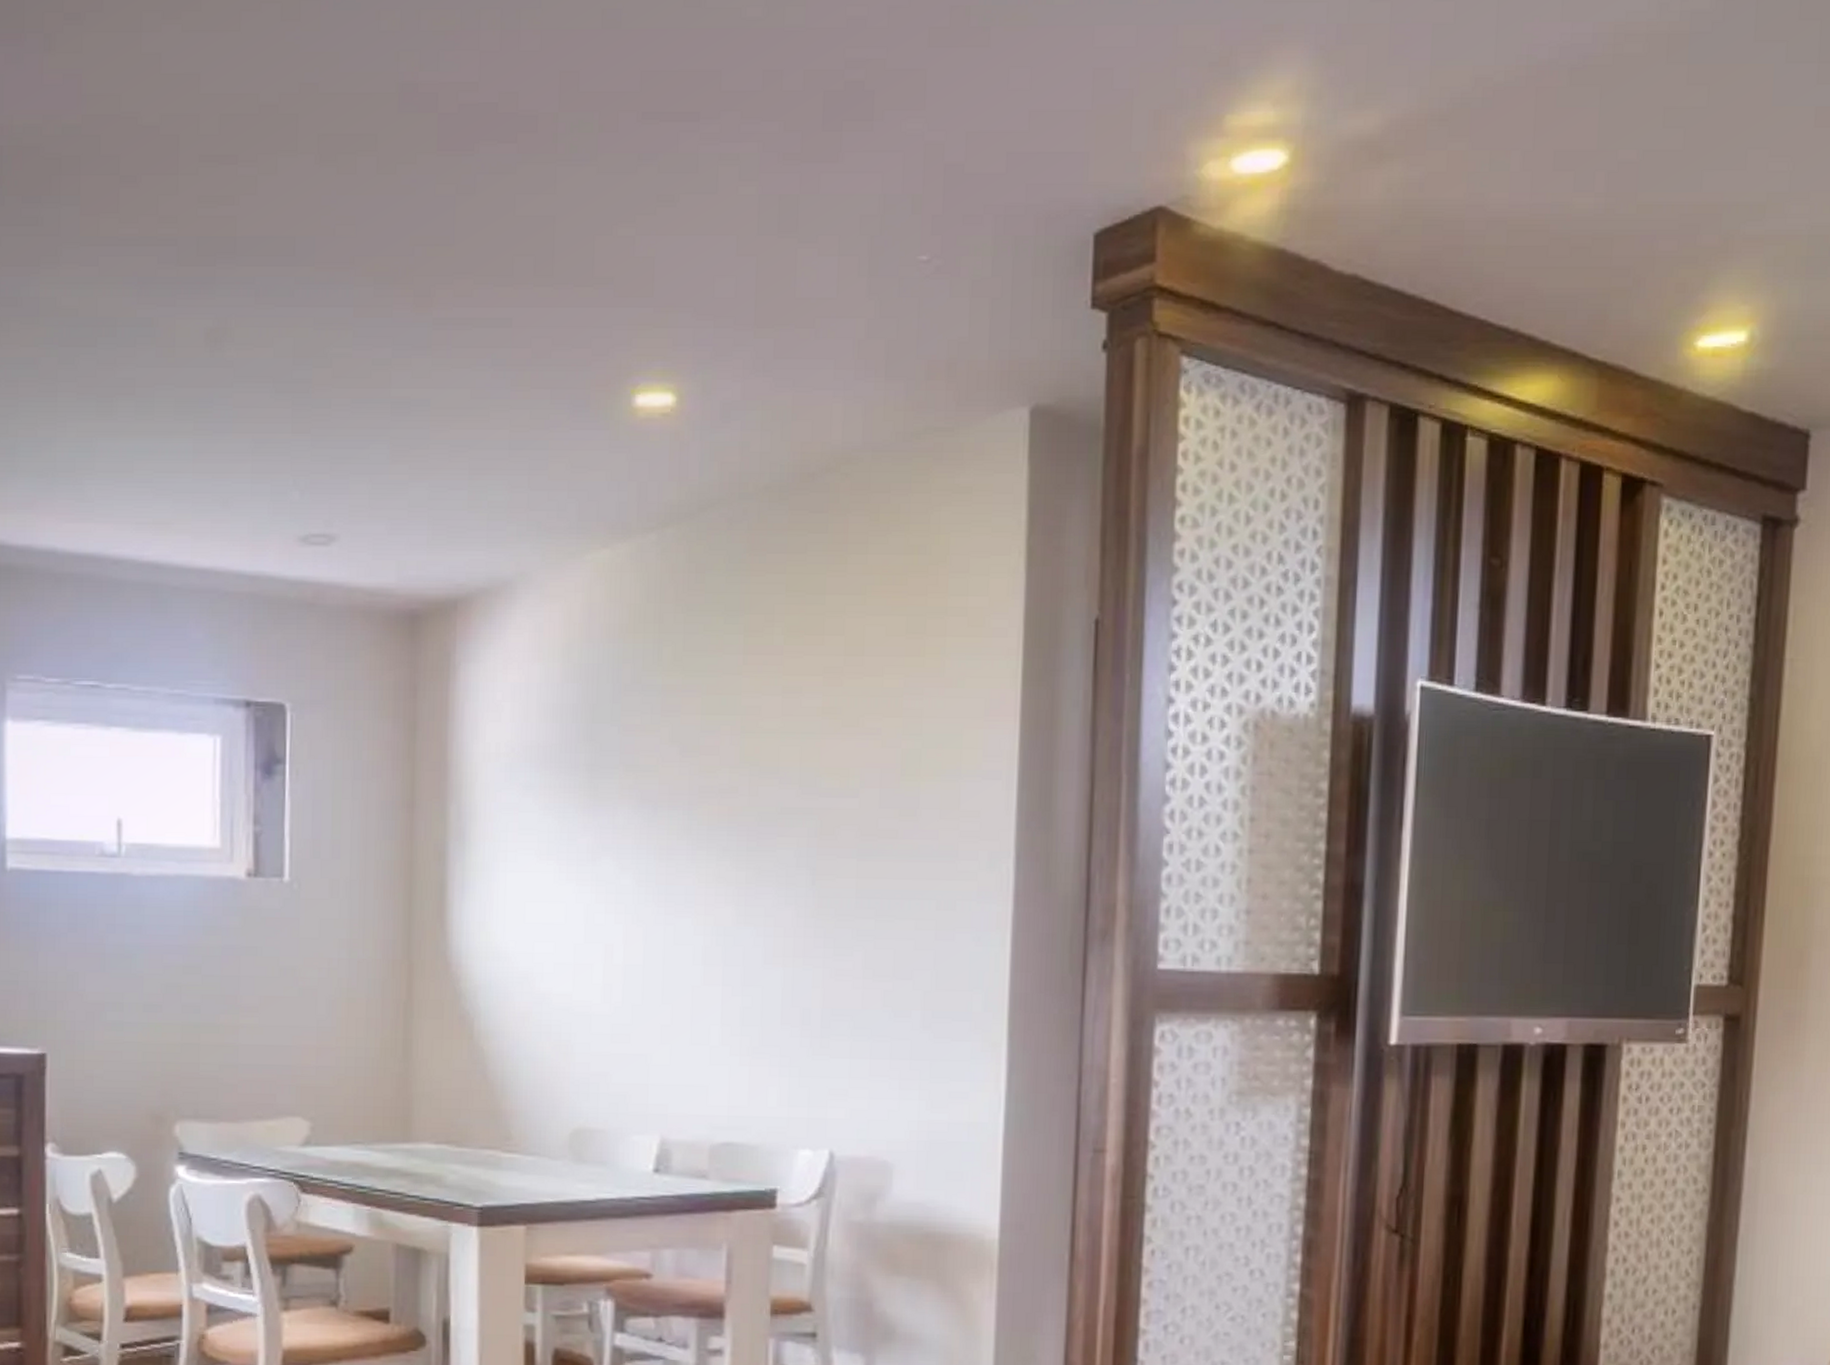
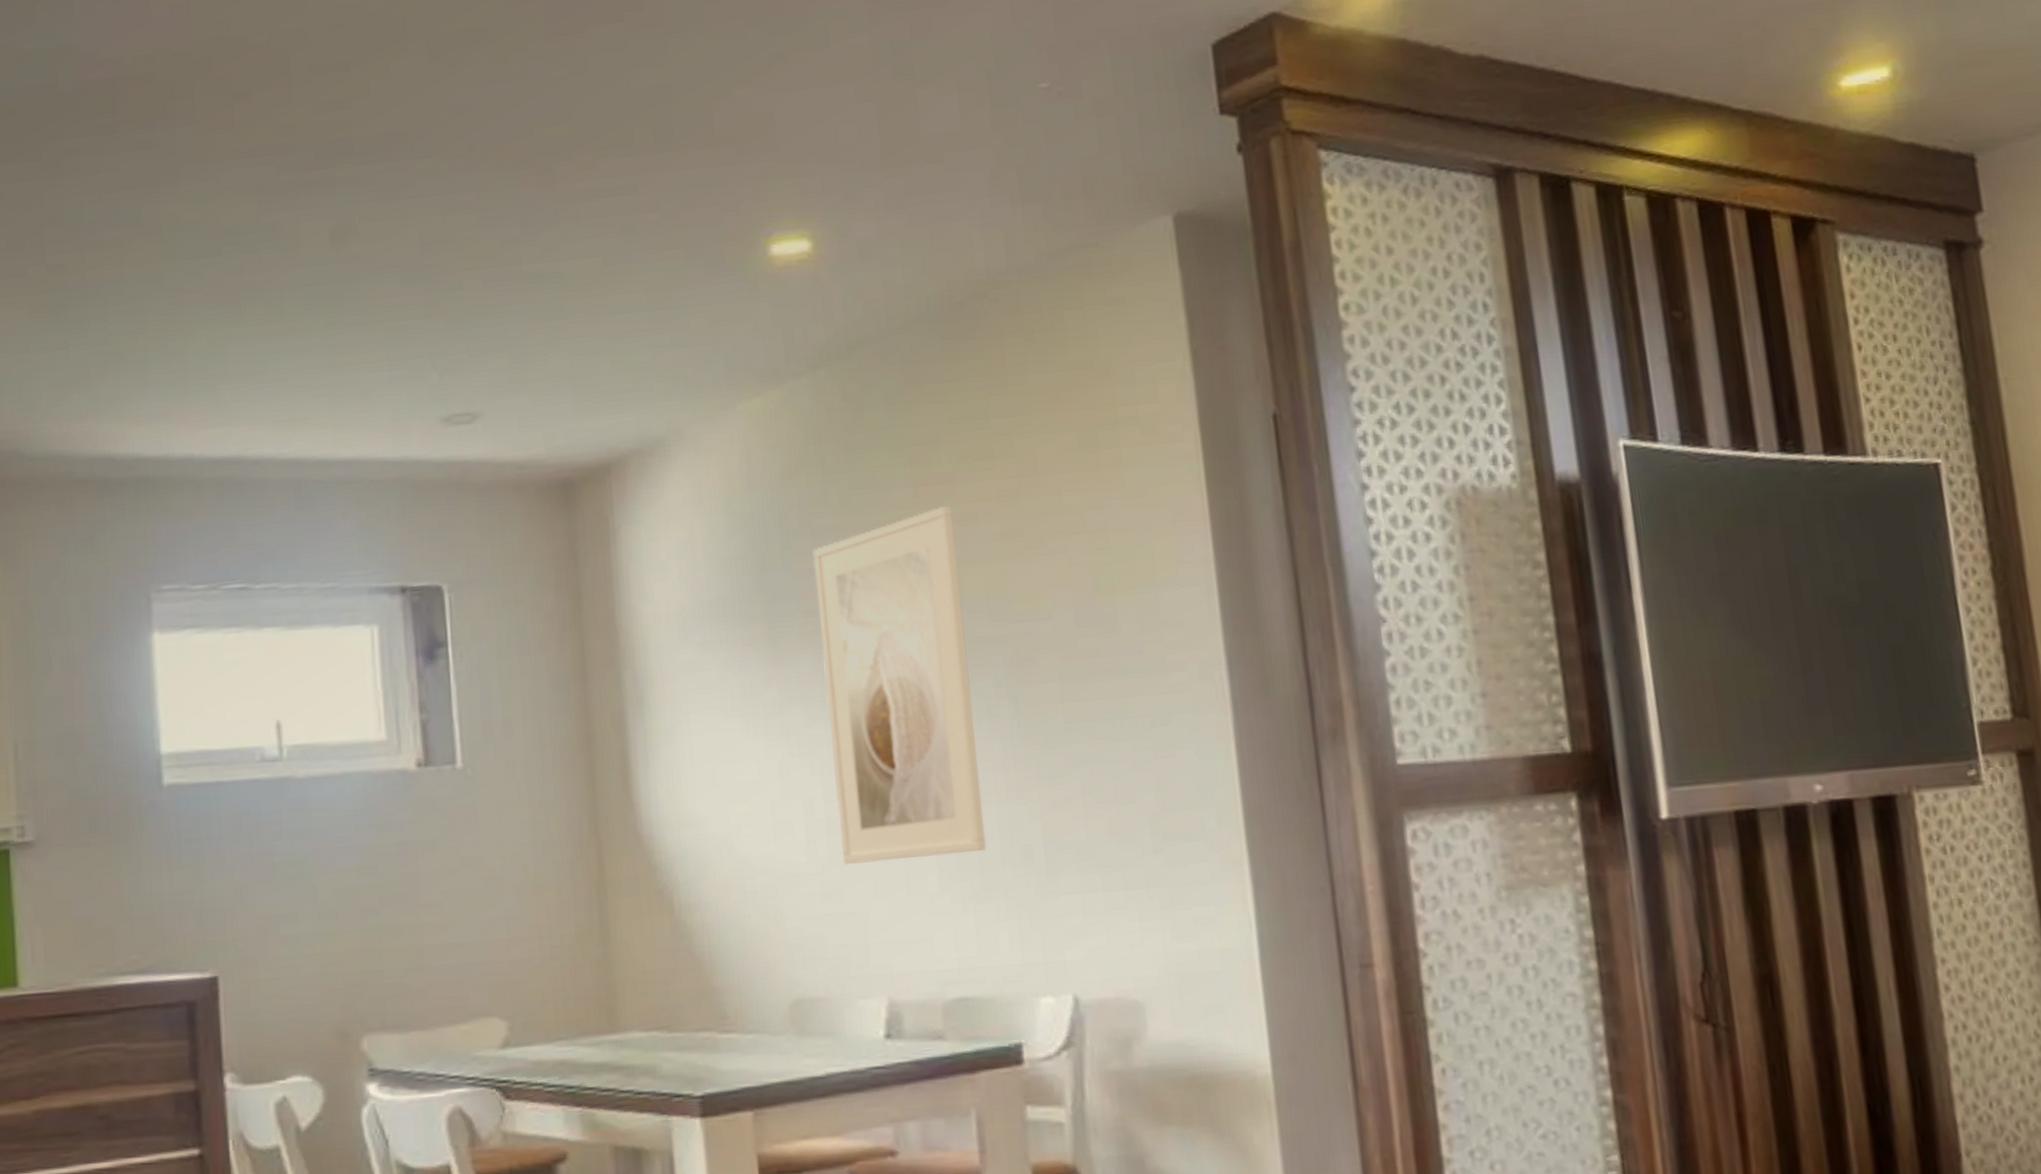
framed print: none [634,677,777,1011] -> present [813,506,987,865]

